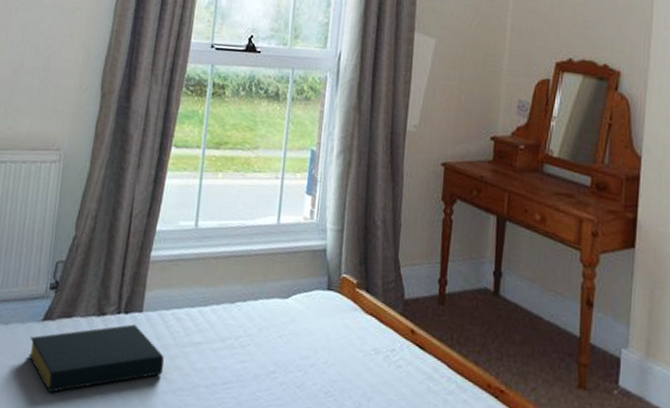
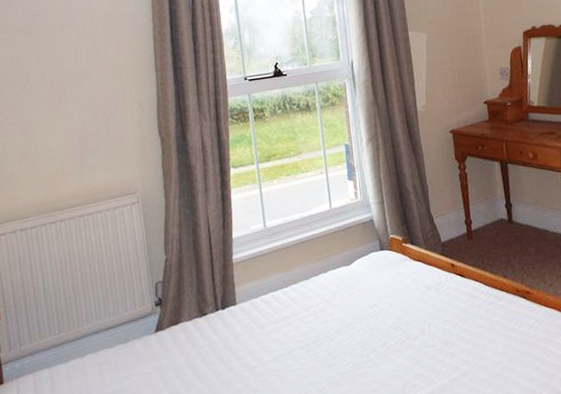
hardback book: present [28,324,165,393] -> none [148,316,264,386]

